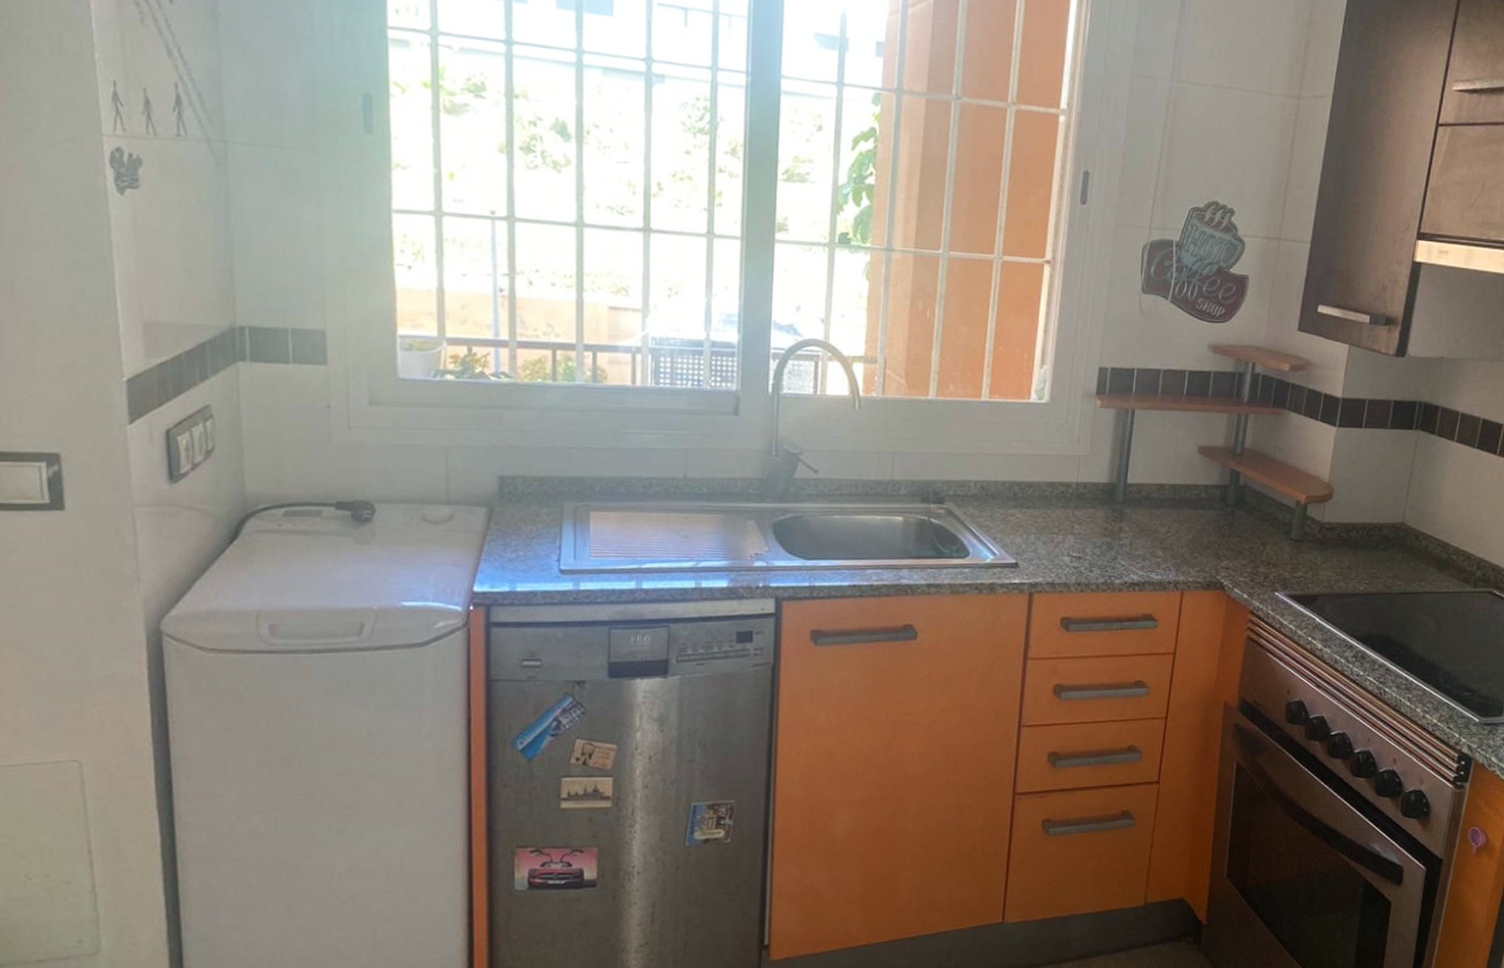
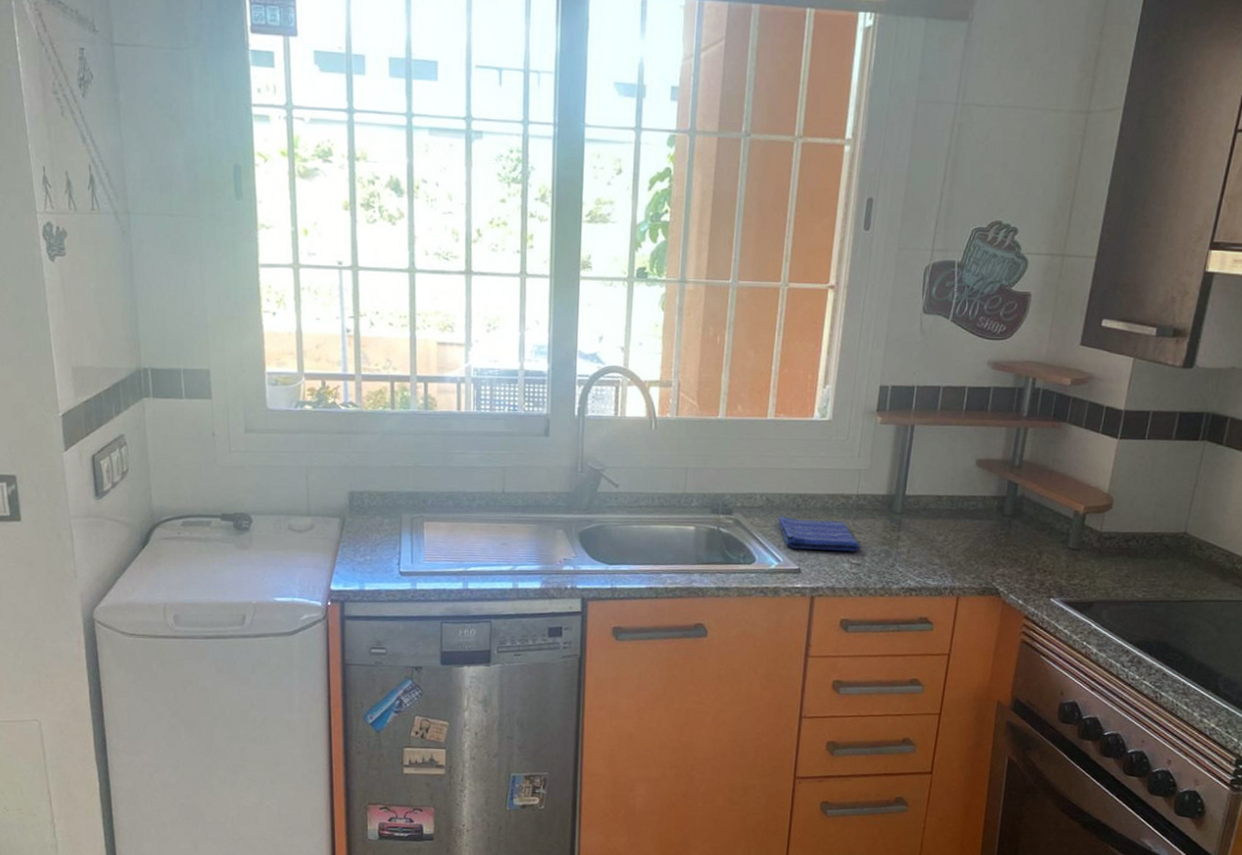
dish towel: none [993,505,1082,545] -> present [778,516,861,552]

